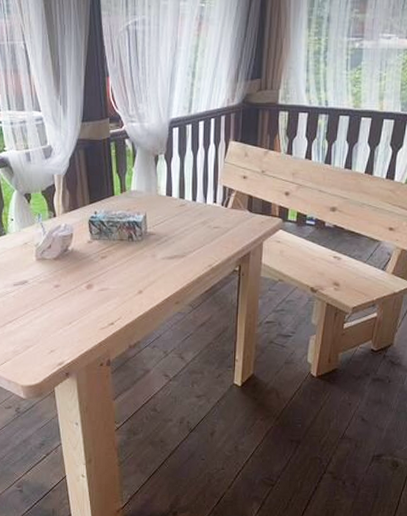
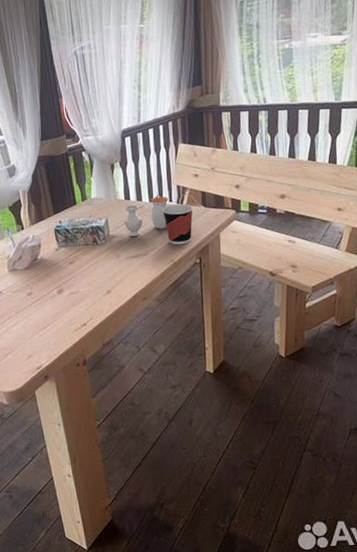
jar: none [163,192,213,236] -> present [123,193,168,236]
cup: none [205,206,238,250] -> present [162,204,193,245]

